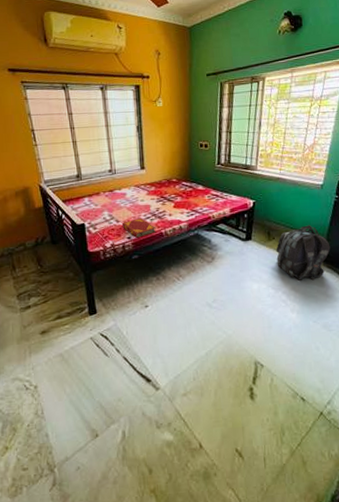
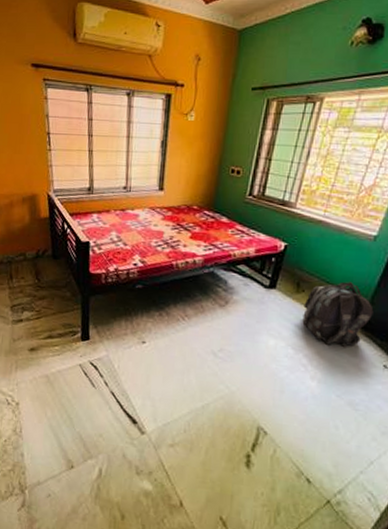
hardback book: present [122,218,156,238] -> none [130,244,167,266]

